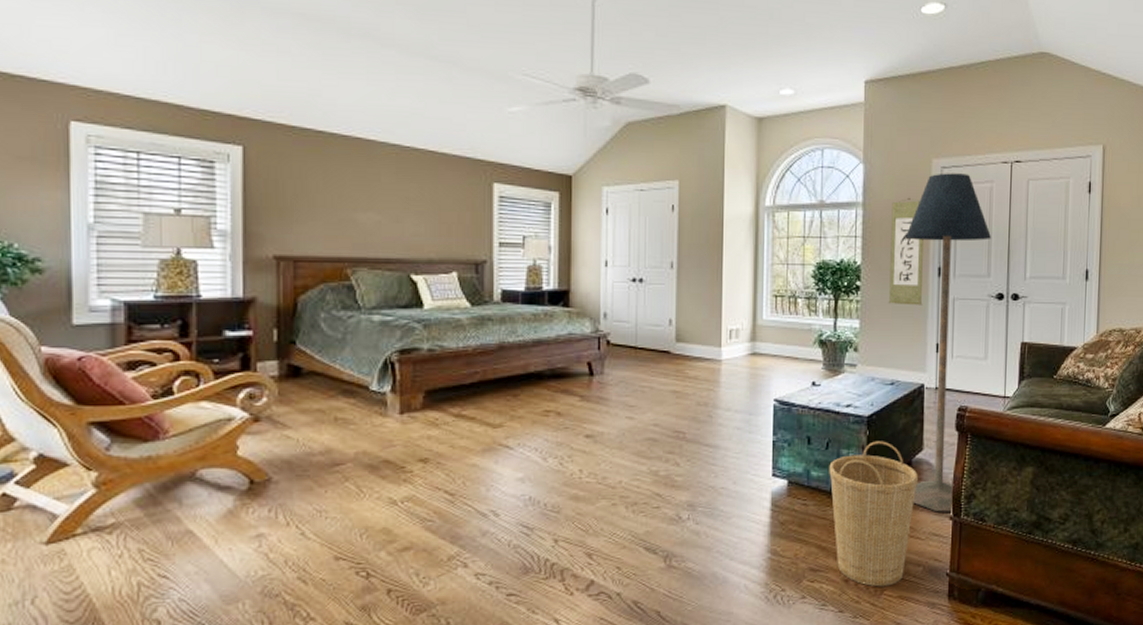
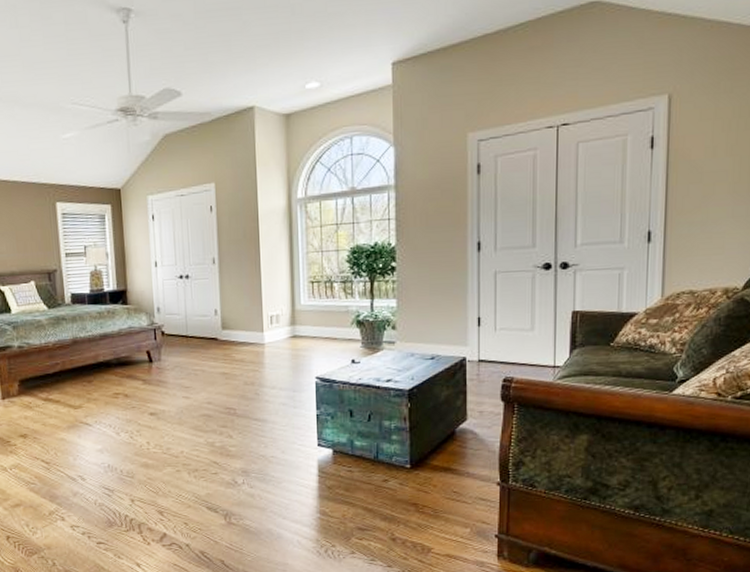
basket: present [829,441,919,587] -> none [372,412,464,546]
wall scroll: present [889,198,923,306] -> none [425,176,462,282]
floor lamp: present [905,173,991,512] -> none [441,144,535,479]

